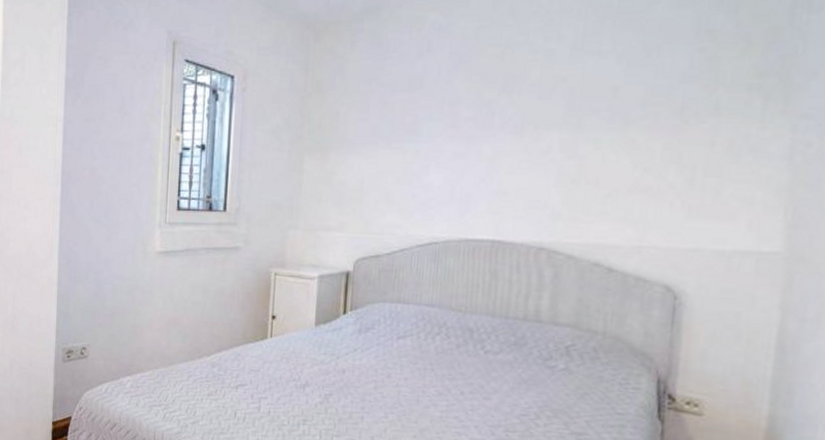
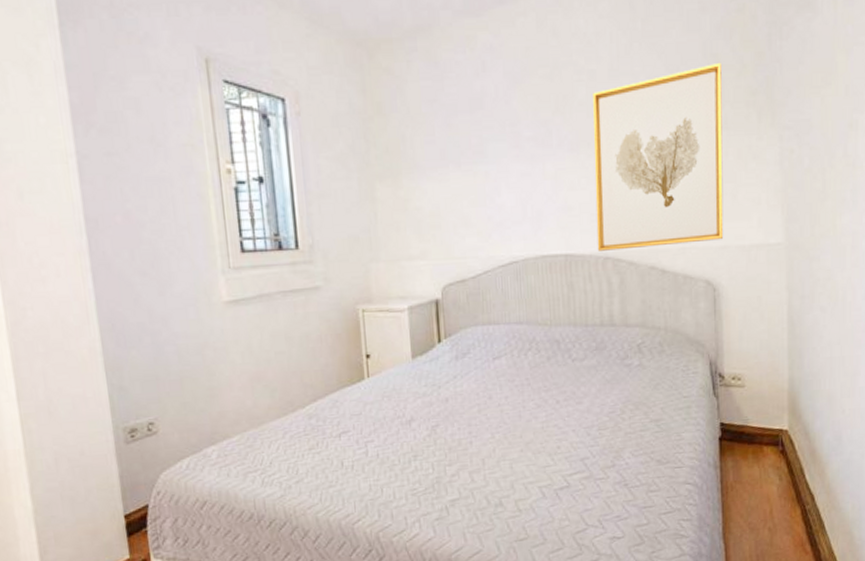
wall art: none [531,39,719,242] -> present [593,62,724,251]

